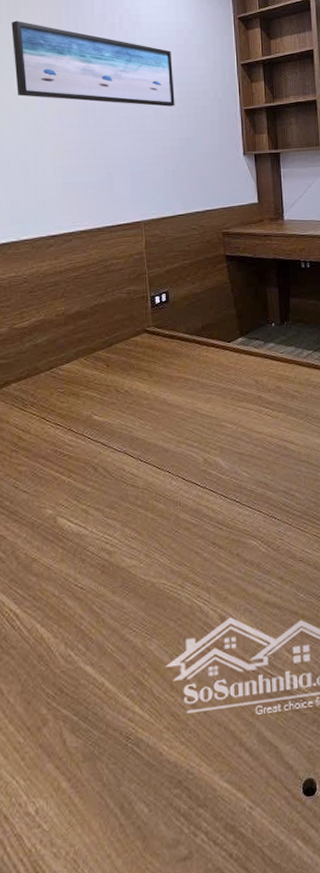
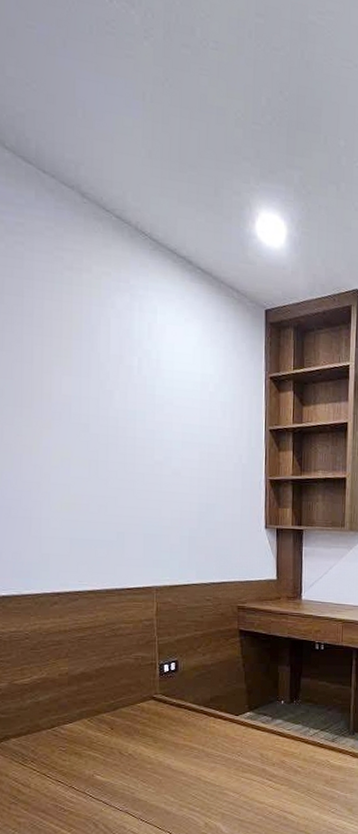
wall art: present [11,21,175,107] -> none [14,349,196,468]

